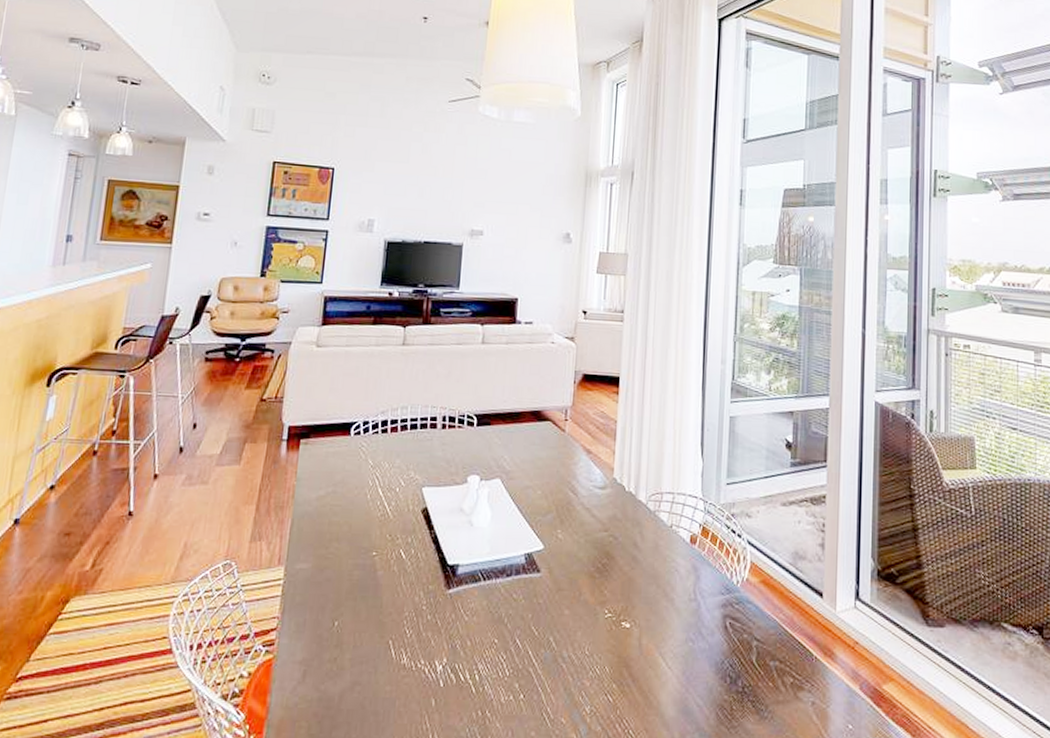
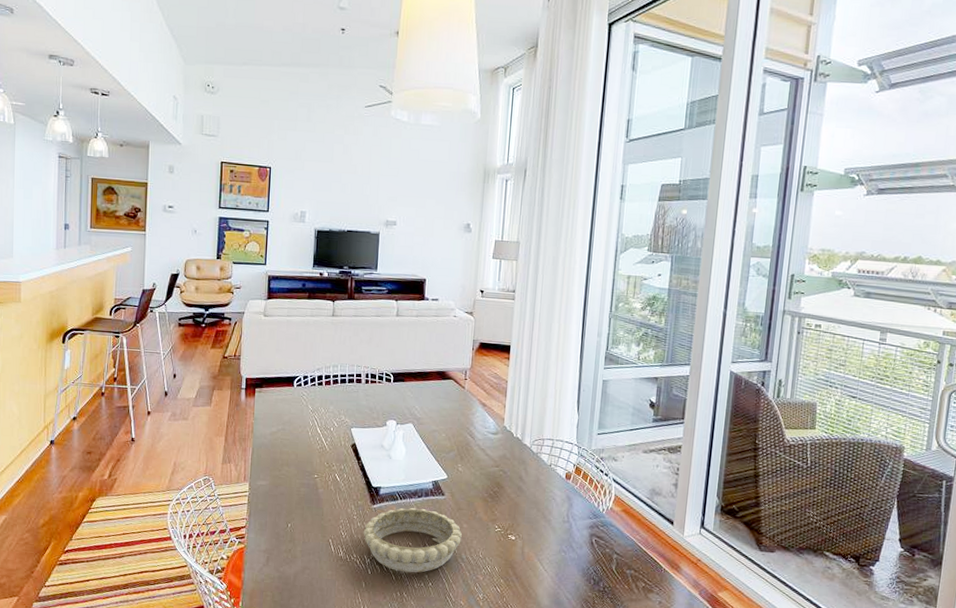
decorative bowl: none [434,590,562,682] -> present [363,507,462,573]

